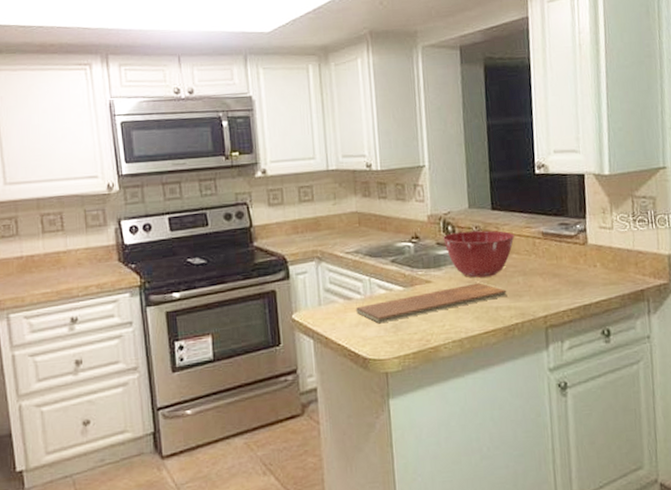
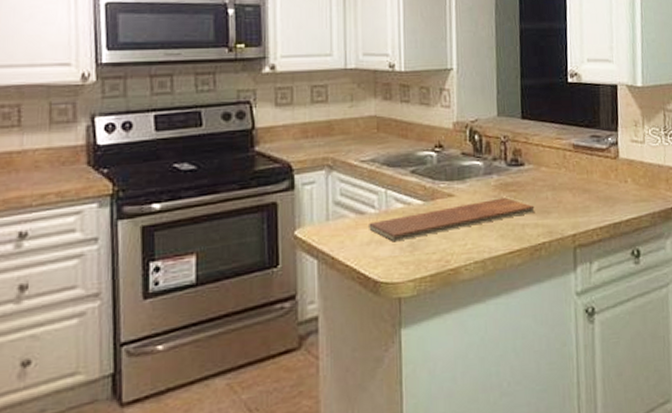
mixing bowl: present [443,230,515,278] -> none [469,140,545,192]

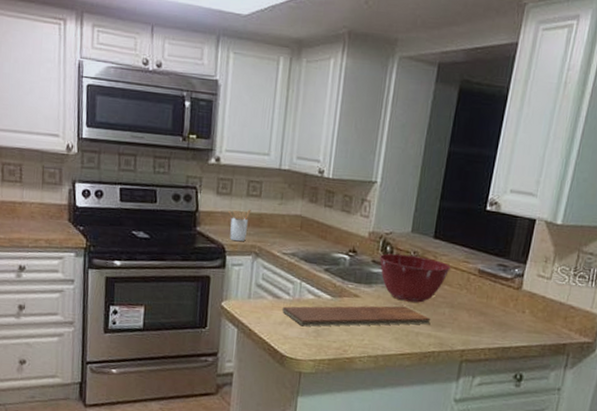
utensil holder: none [291,116,318,157] -> present [228,208,251,242]
mixing bowl: none [469,140,545,192] -> present [380,253,451,303]

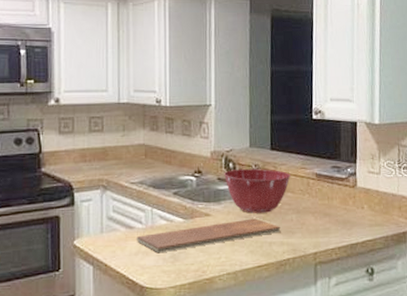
utensil holder: present [228,208,251,242] -> none [72,144,95,177]

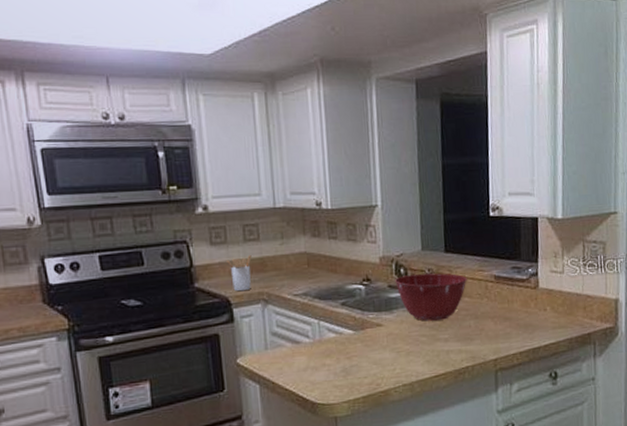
utensil holder: none [72,144,95,177] -> present [227,254,252,292]
chopping board: present [137,218,281,254] -> none [304,326,459,368]

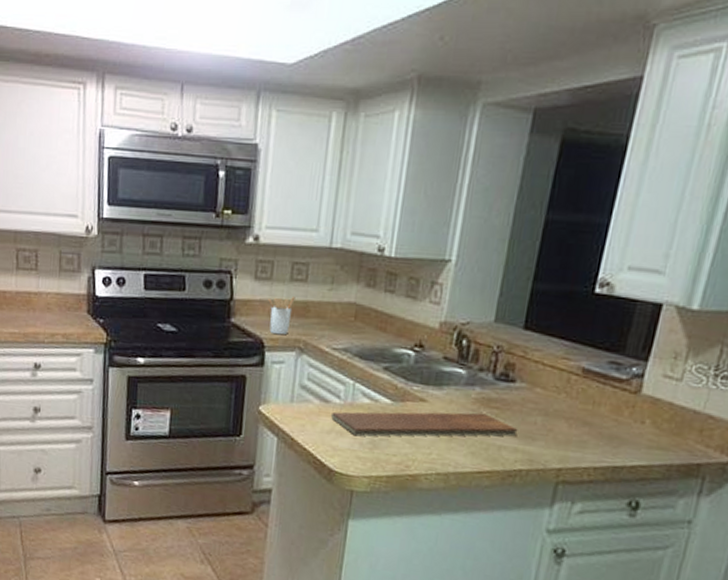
chopping board: none [304,326,459,368] -> present [331,411,518,437]
mixing bowl: present [395,273,467,321] -> none [453,348,545,409]

